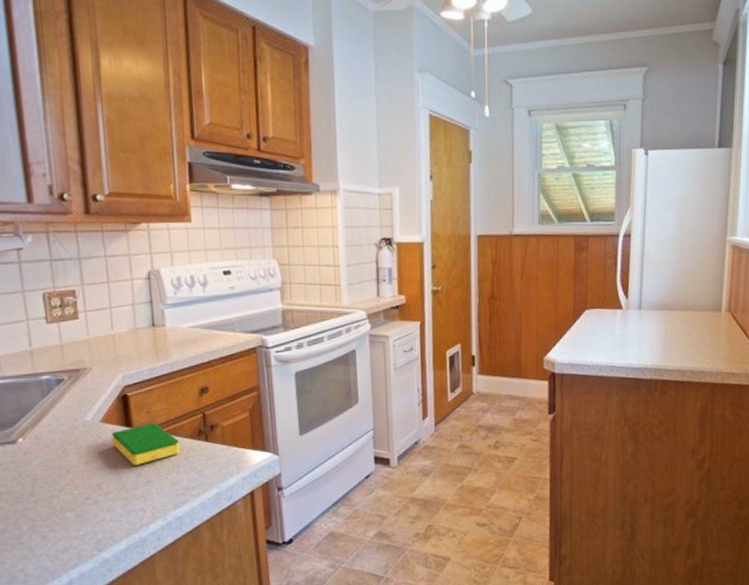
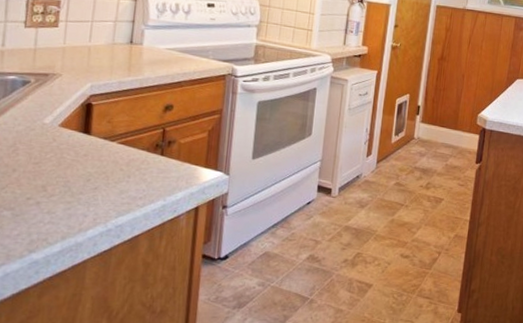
dish sponge: present [112,423,180,465] -> none [67,132,135,171]

